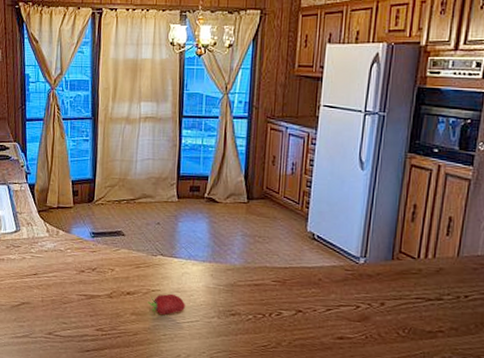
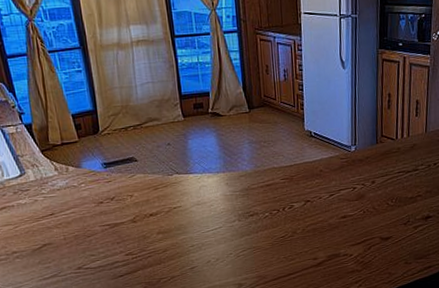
fruit: present [147,293,186,315] -> none [171,207,208,230]

